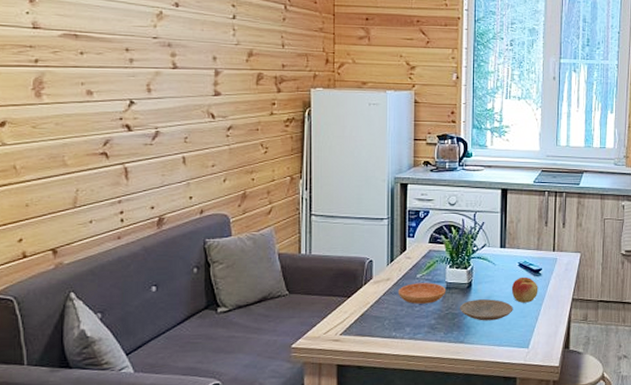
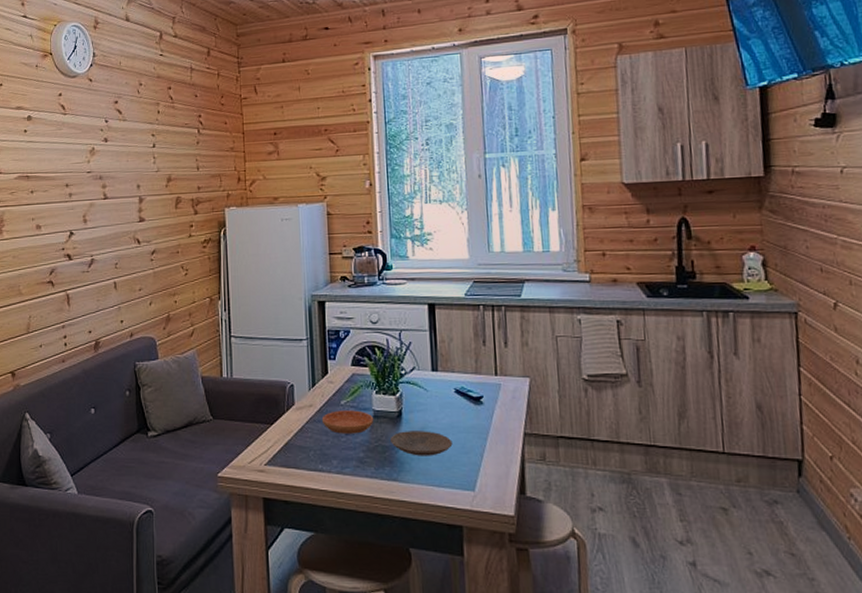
apple: present [511,276,538,303] -> none [448,405,481,436]

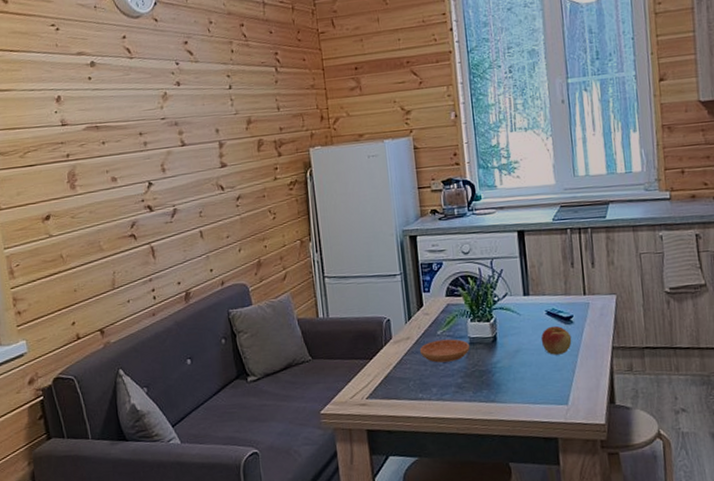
plate: present [390,431,453,456] -> none [487,352,546,378]
apple: none [448,405,481,436] -> present [540,325,572,355]

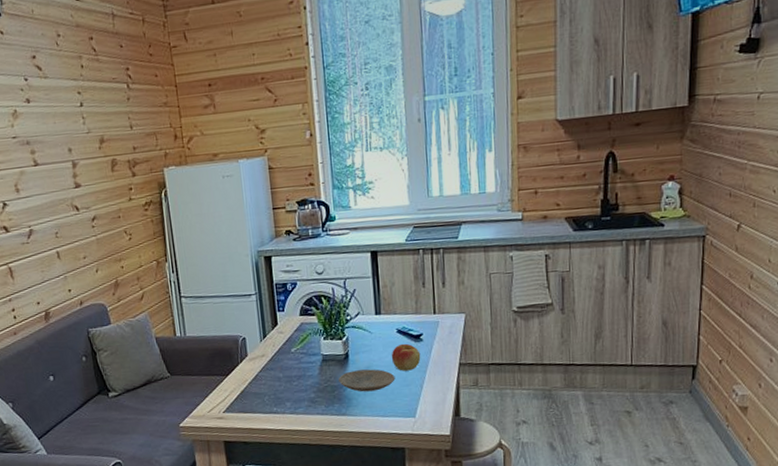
saucer: present [419,339,470,363] -> none [274,356,323,379]
plate: none [487,352,546,378] -> present [339,369,395,392]

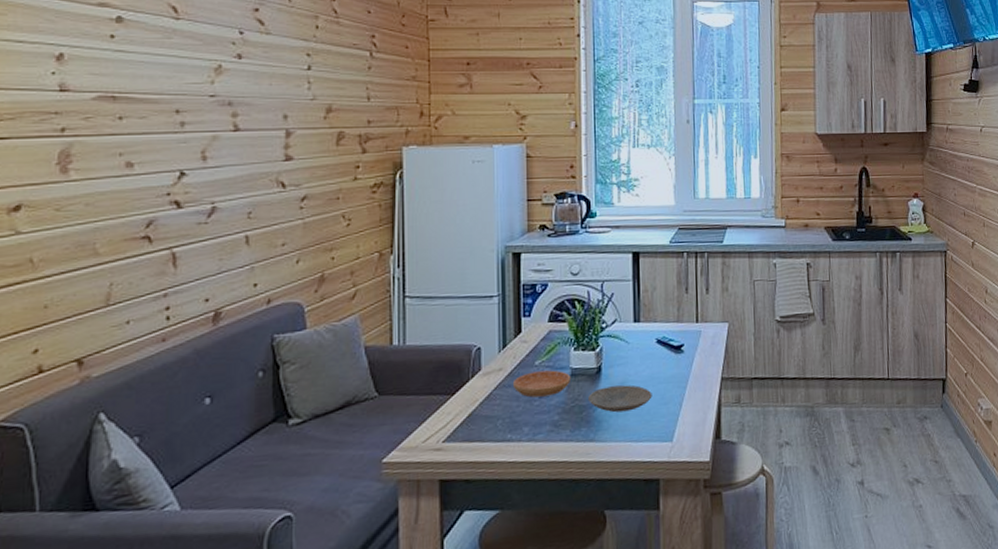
saucer: none [274,356,323,379] -> present [512,370,571,398]
apple: present [391,343,421,371] -> none [649,355,681,387]

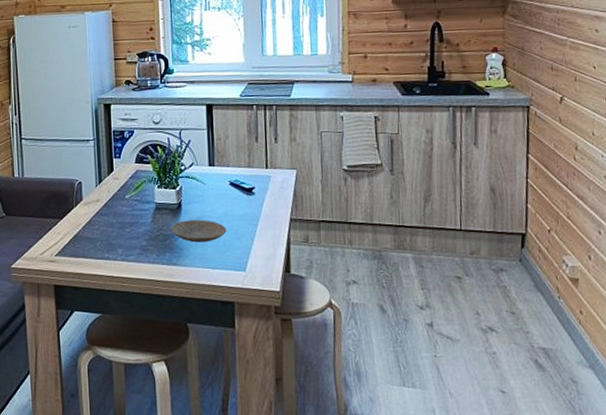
saucer: present [512,370,571,398] -> none [107,203,156,225]

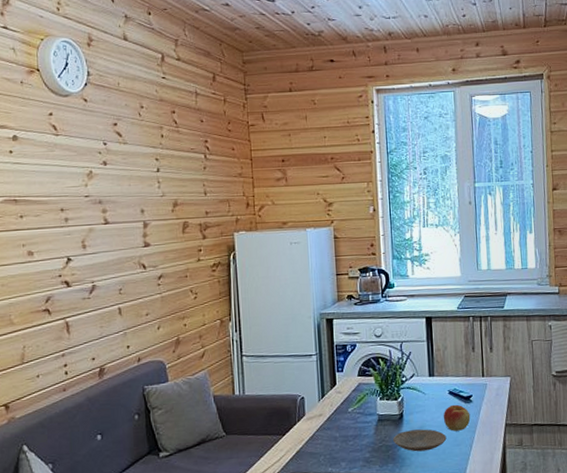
apple: none [223,196,253,224] -> present [443,404,471,431]

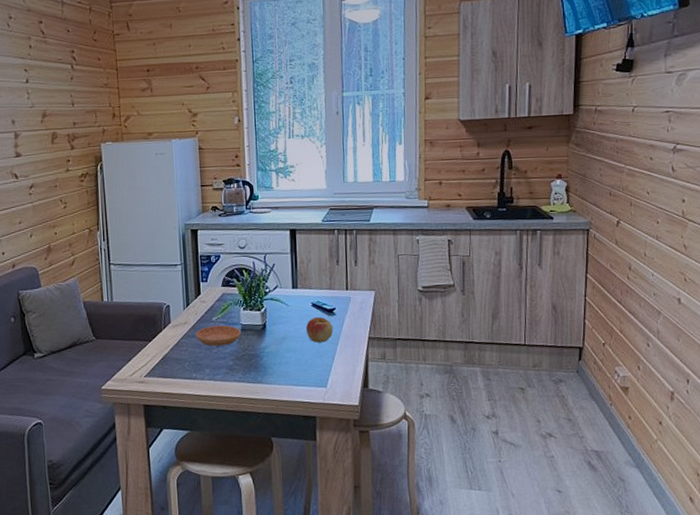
saucer: none [330,416,379,438] -> present [195,325,242,346]
plate: present [393,429,447,452] -> none [256,340,309,362]

